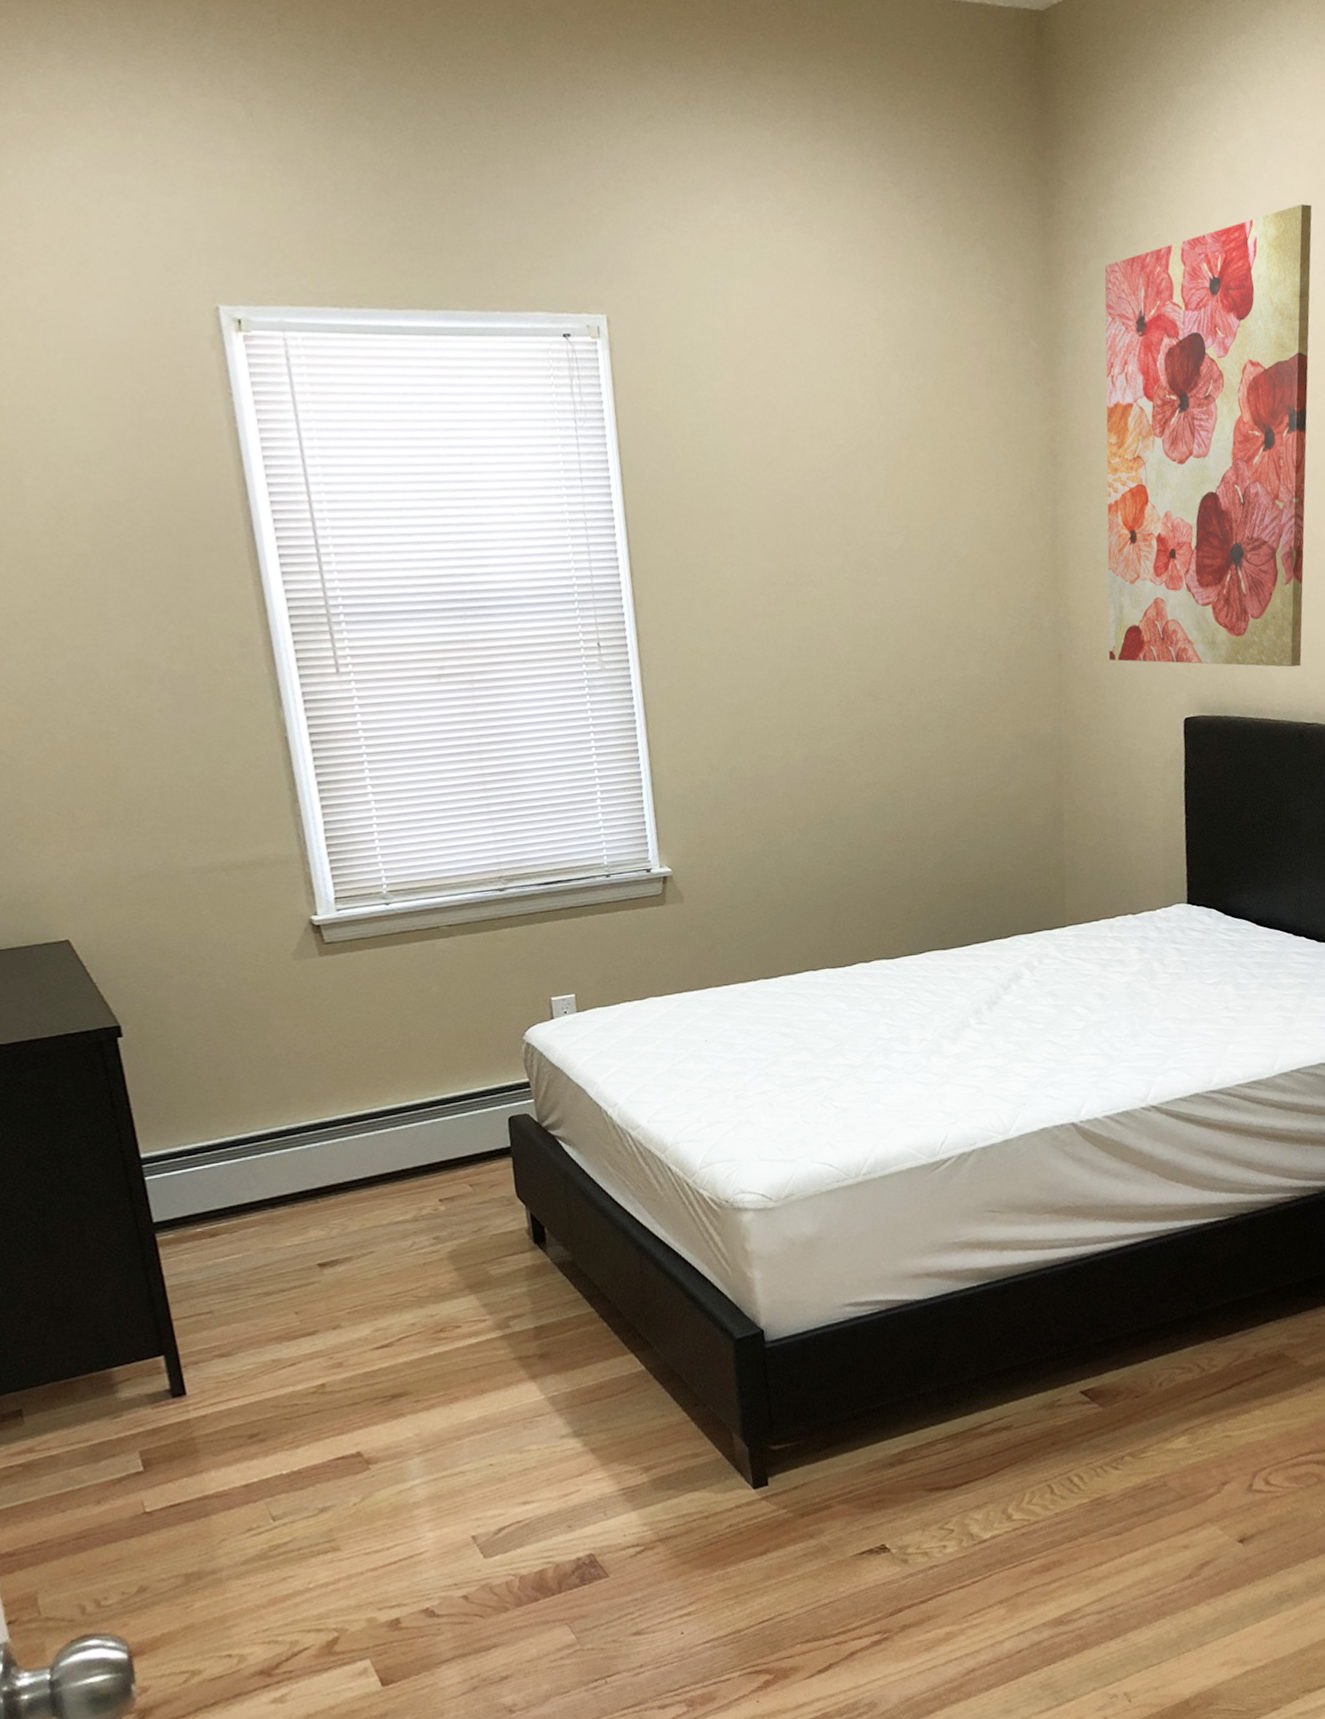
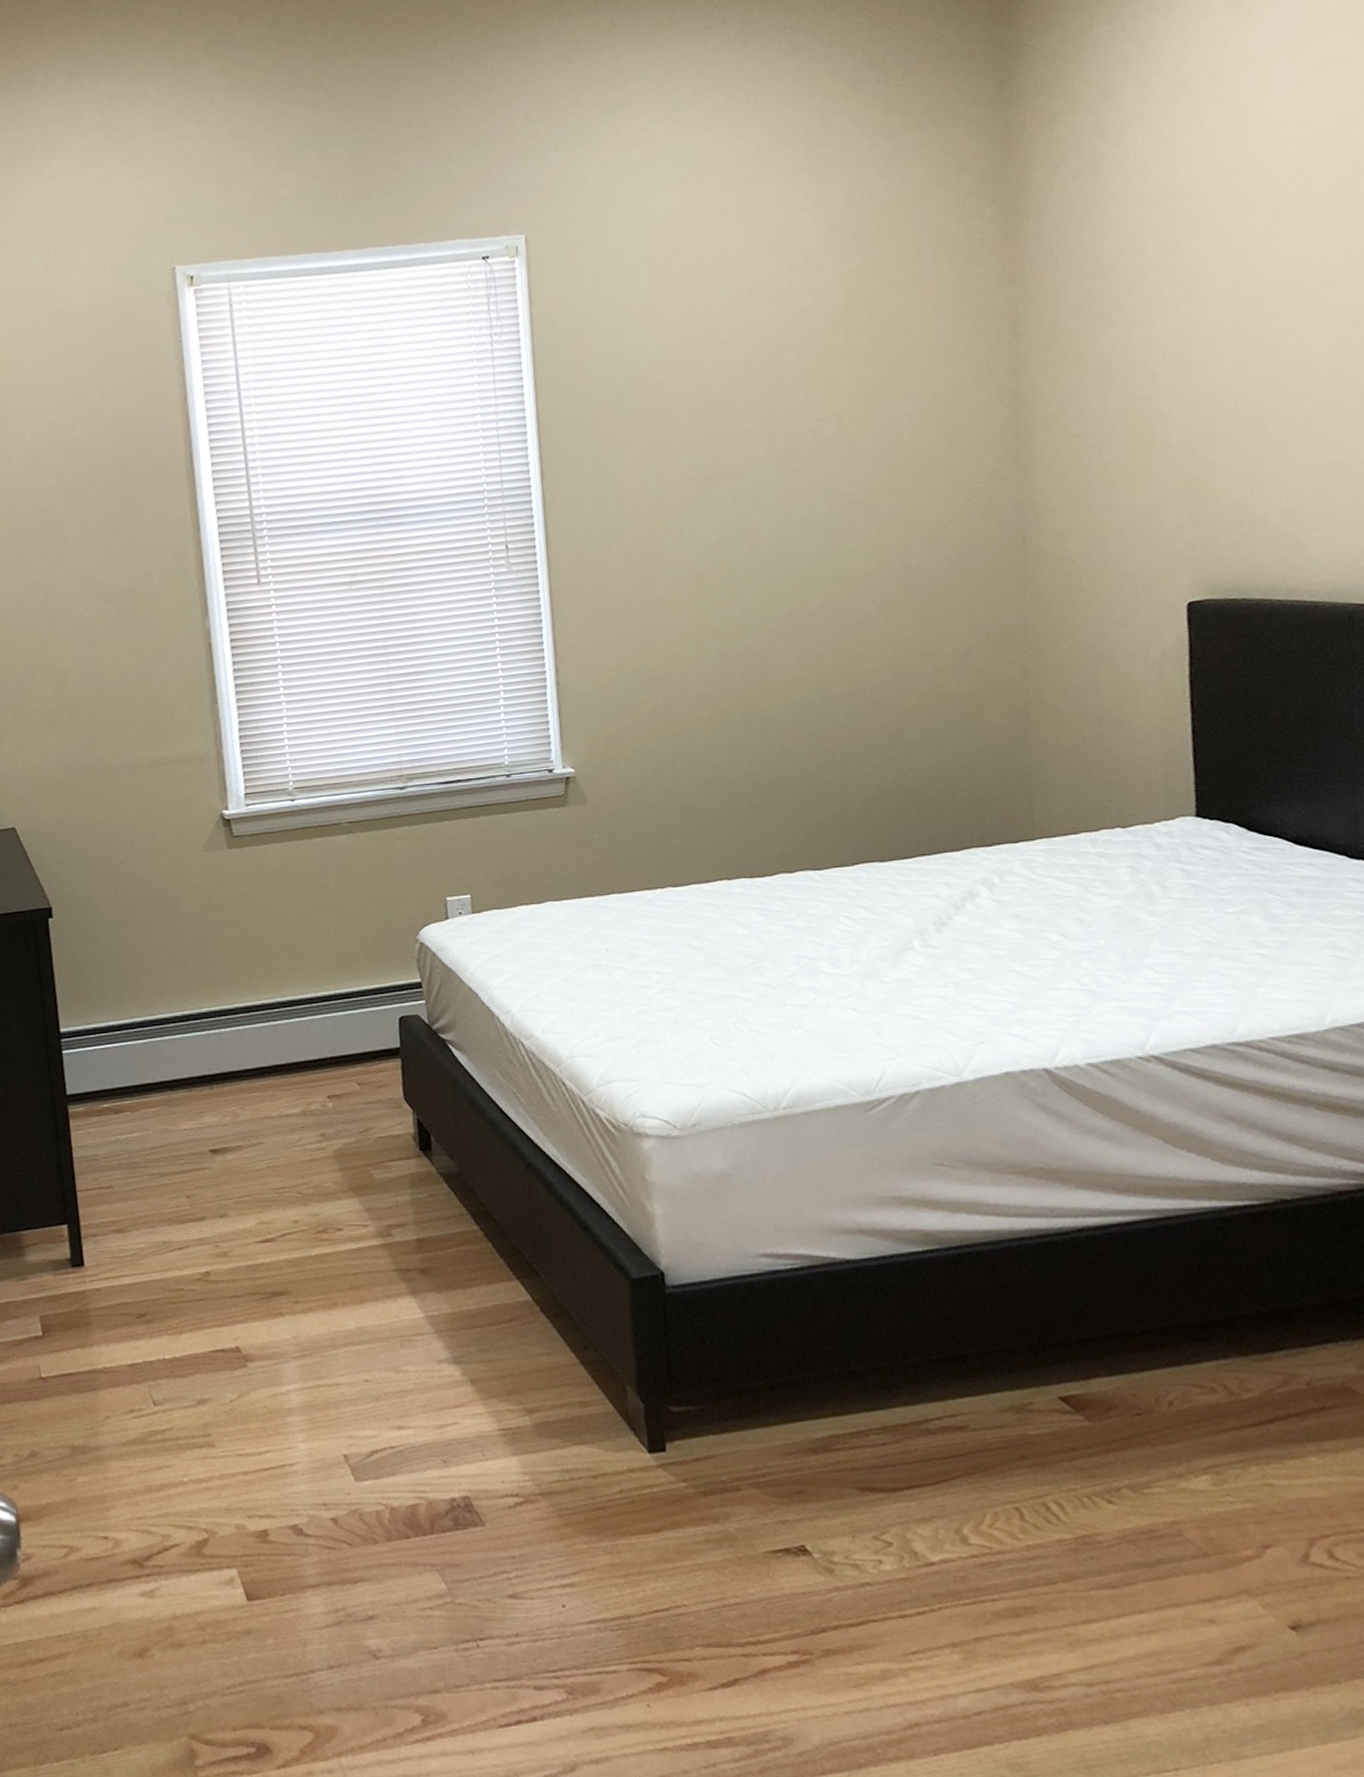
wall art: present [1104,204,1312,667] -> none [1075,23,1349,542]

